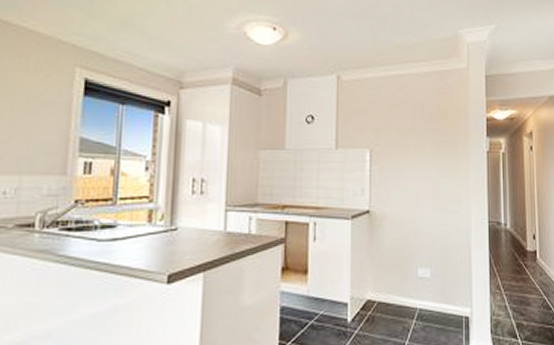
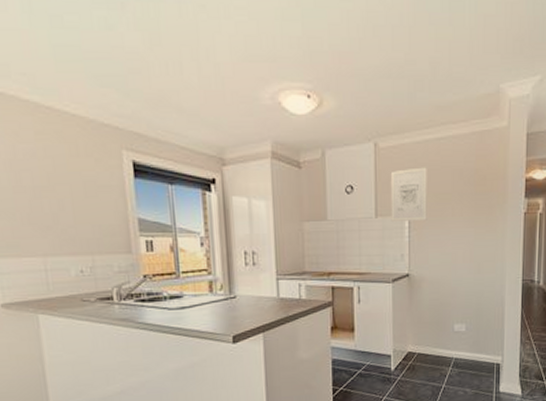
wall art: none [352,101,389,155] -> present [390,167,427,223]

